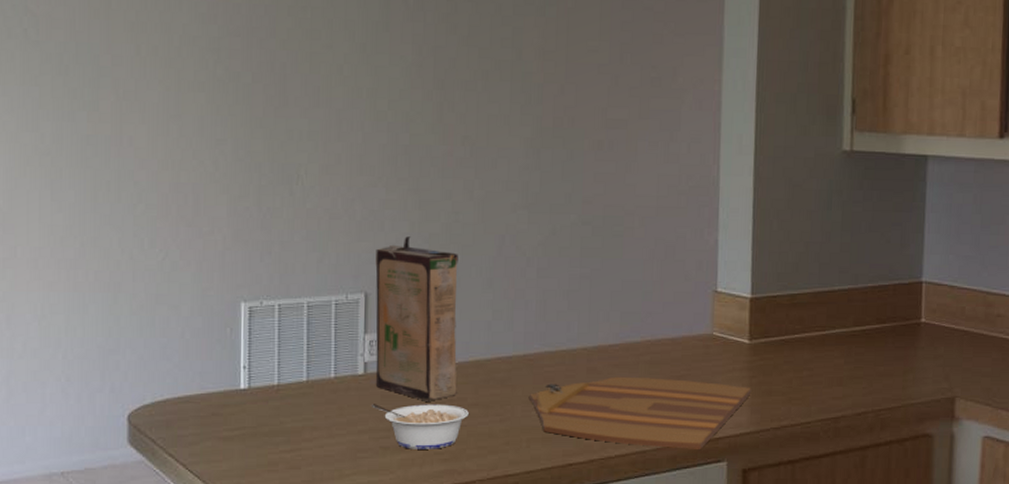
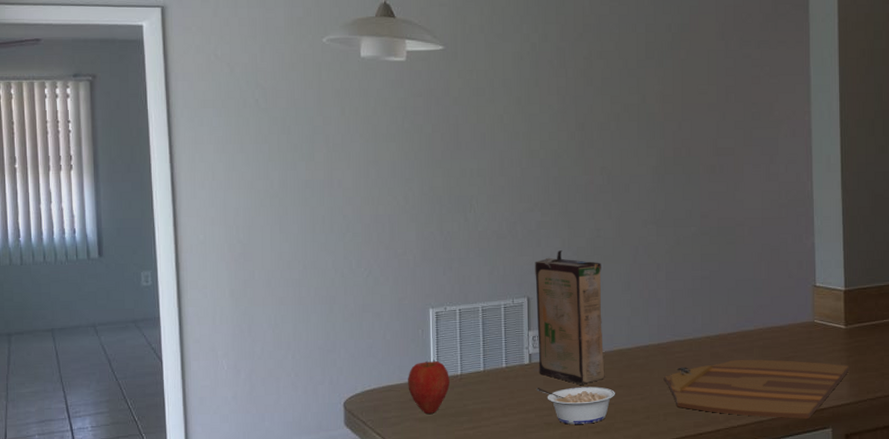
apple: none [211,366,265,432] -> present [408,360,451,414]

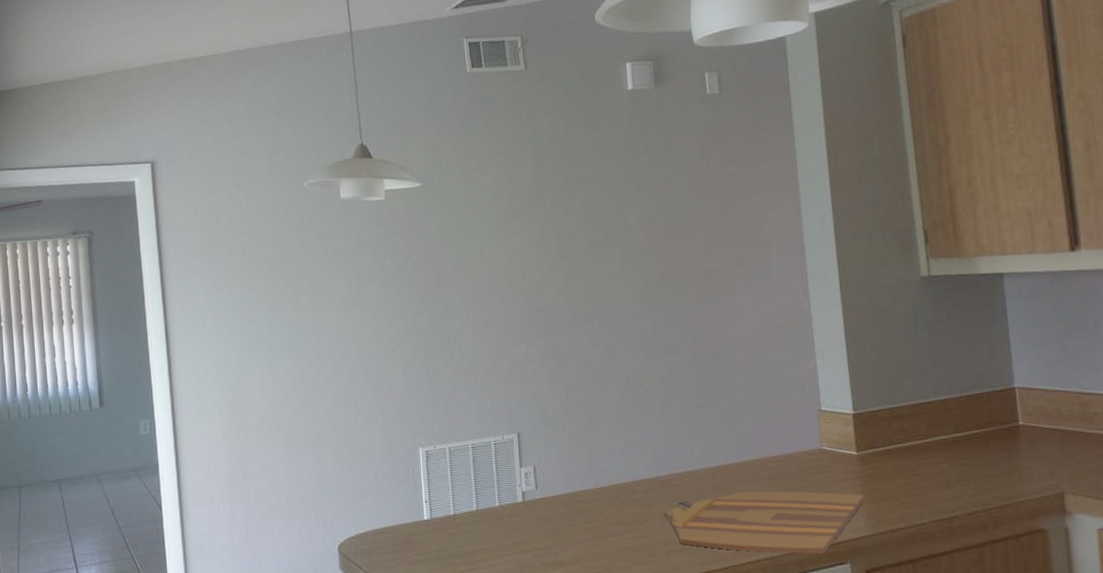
apple: present [408,360,451,414] -> none [401,501,444,556]
cereal box: present [535,250,606,385] -> none [523,383,603,523]
legume: present [537,386,615,424] -> none [532,524,614,565]

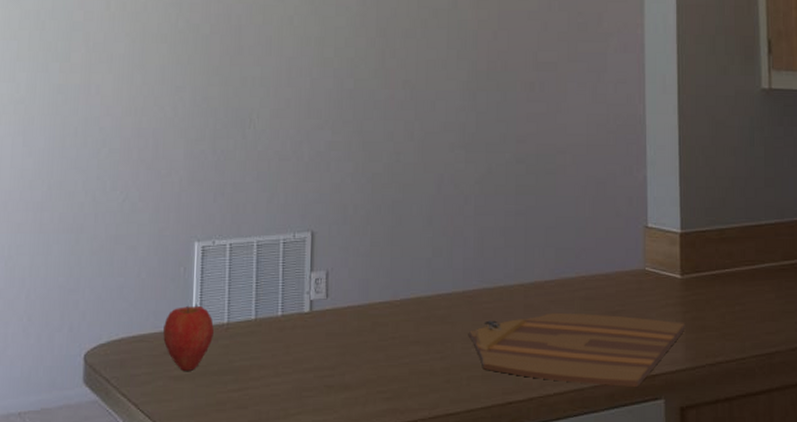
apple: none [401,501,444,556] -> present [163,305,215,371]

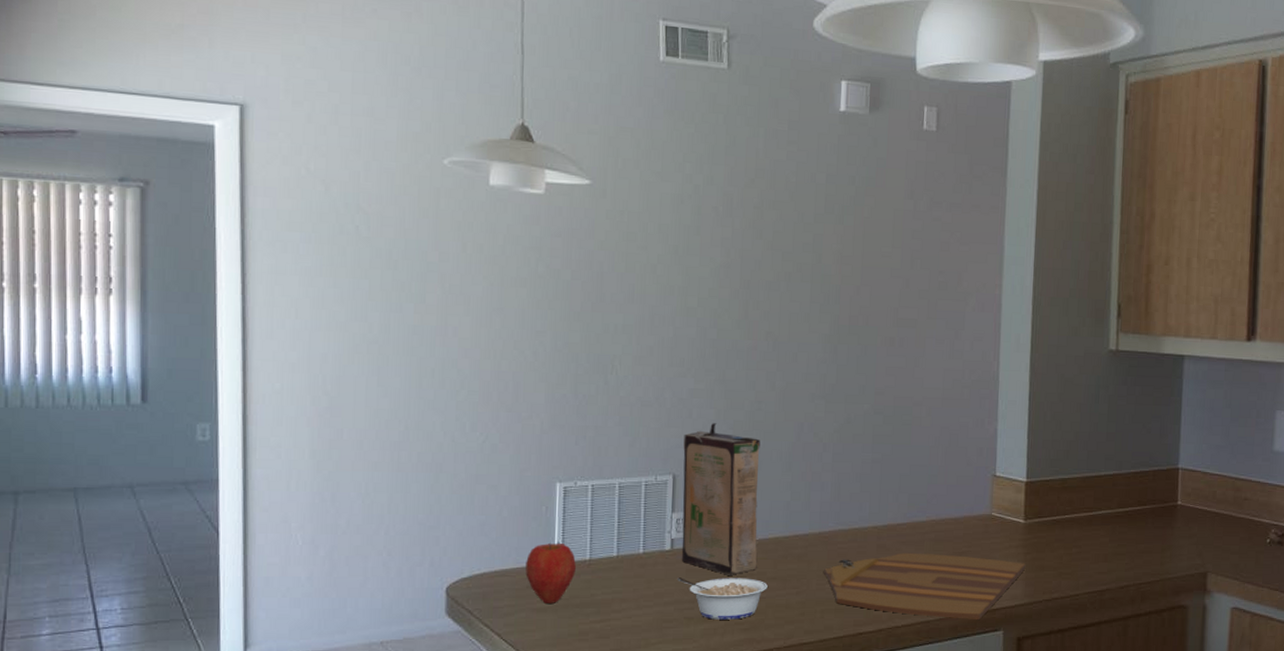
legume: none [317,342,410,388] -> present [678,577,768,620]
cereal box: none [321,176,400,339] -> present [682,423,761,575]

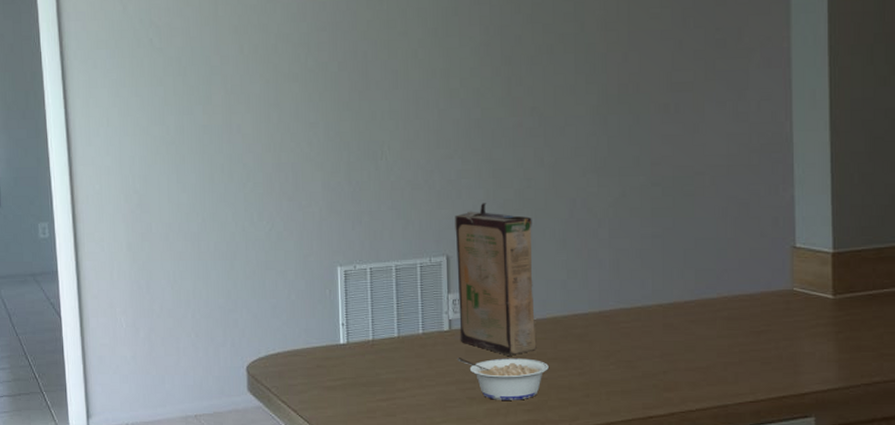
apple: present [525,542,577,603] -> none [315,324,361,382]
cutting board: present [824,552,1026,619] -> none [607,332,838,404]

